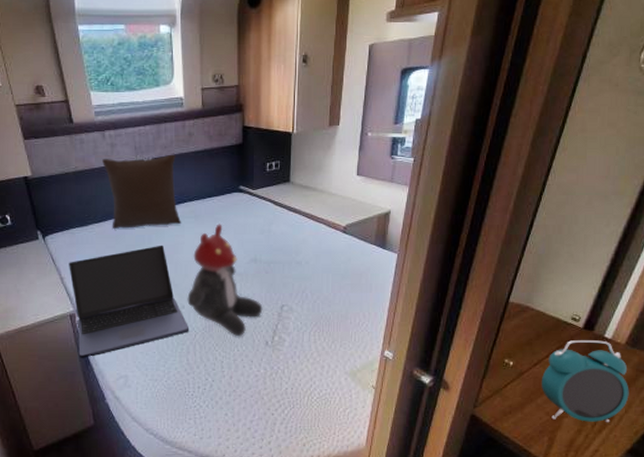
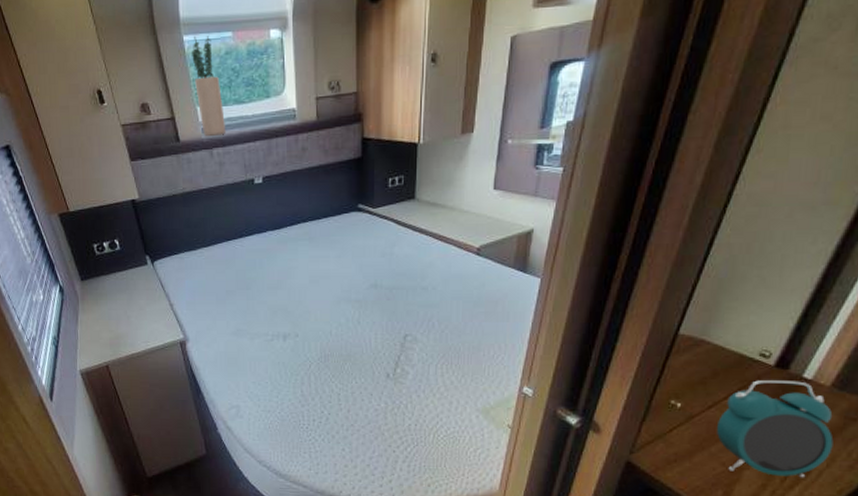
laptop: present [69,245,188,358] -> none [178,269,303,387]
vase: none [86,27,118,120] -> present [192,36,226,137]
pillow: present [102,154,182,229] -> none [211,171,295,253]
teddy bear: present [187,224,263,337] -> none [301,246,384,368]

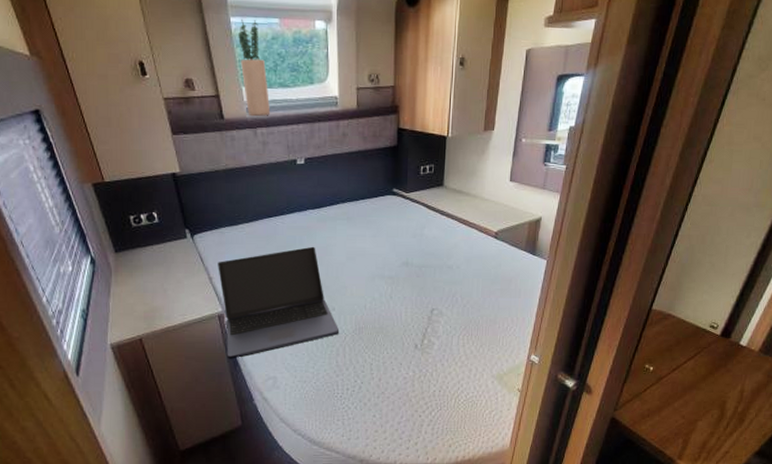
laptop: none [178,269,303,387] -> present [218,246,338,359]
alarm clock: present [717,379,834,478] -> none [679,346,760,426]

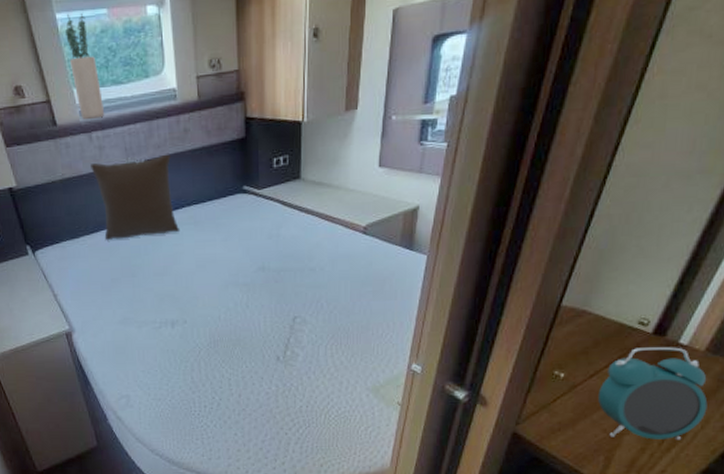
laptop: present [218,246,338,359] -> none [61,255,192,378]
pillow: none [254,154,334,229] -> present [90,154,181,240]
alarm clock: none [679,346,760,426] -> present [598,346,708,440]

